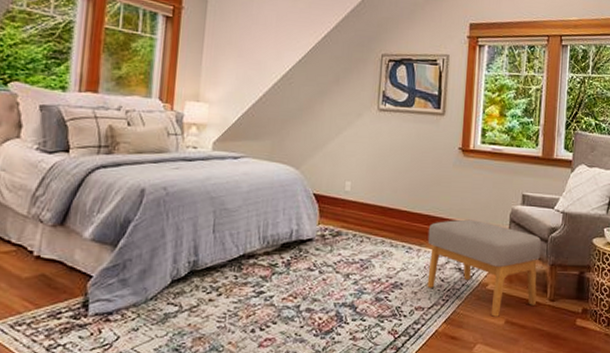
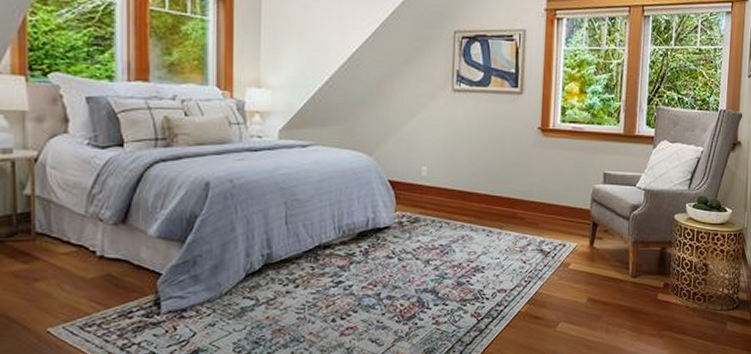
footstool: present [427,219,542,317] -> none [508,200,624,295]

